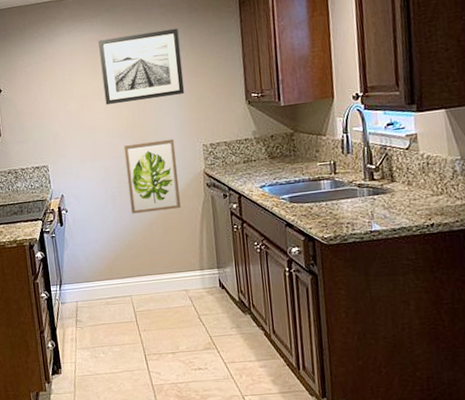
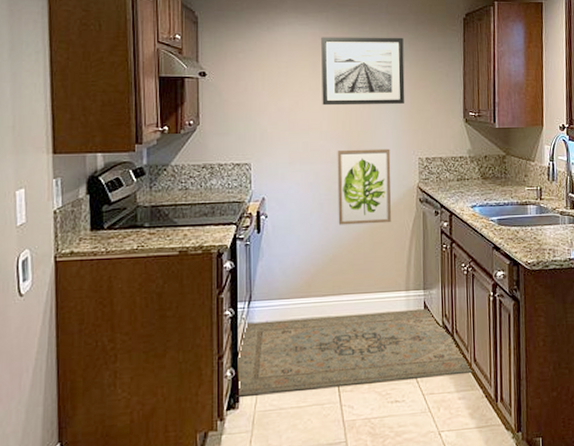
rug: none [57,285,274,364] -> present [236,308,475,397]

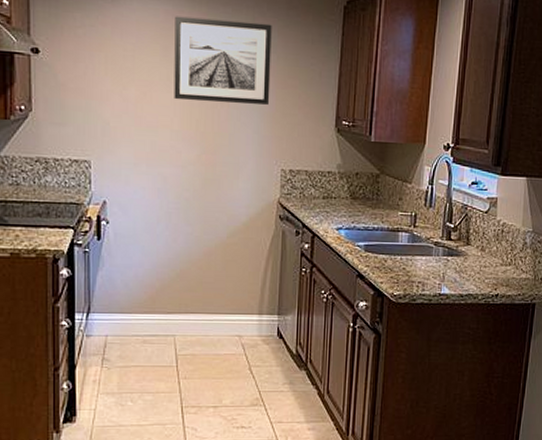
rug: present [236,308,475,397] -> none [73,334,327,410]
wall art: present [337,148,391,225] -> none [187,153,250,240]

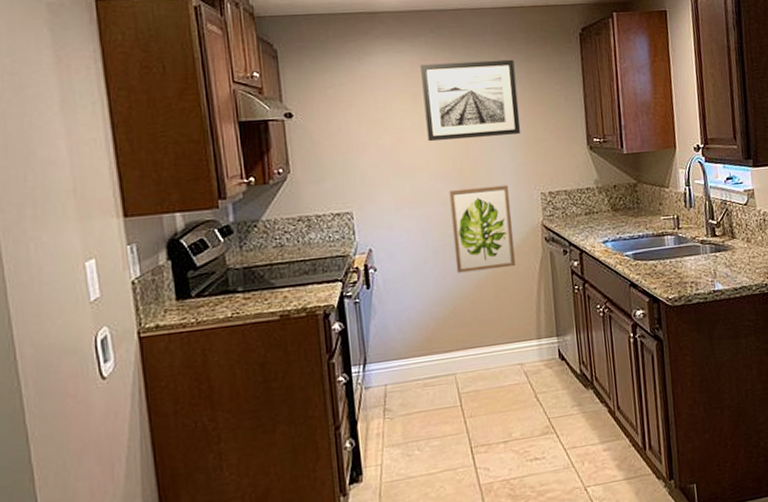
wall art: none [187,153,250,240] -> present [449,184,515,273]

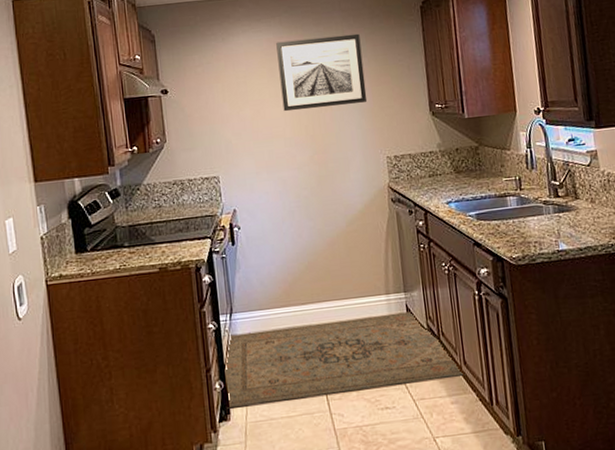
rug: none [358,356,619,469] -> present [226,311,466,409]
wall art: present [449,184,515,273] -> none [303,149,364,232]

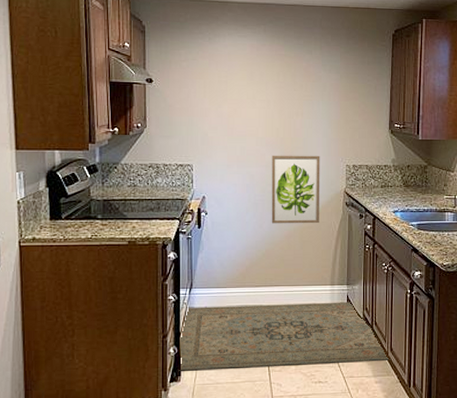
wall art: present [276,33,368,112] -> none [258,48,335,114]
wall art: none [303,149,364,232] -> present [271,155,320,224]

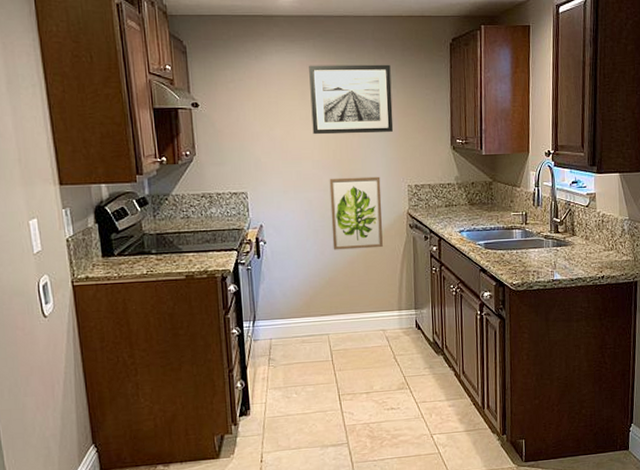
rug: present [178,302,391,371] -> none [247,326,463,405]
wall art: none [258,48,335,114] -> present [309,64,394,135]

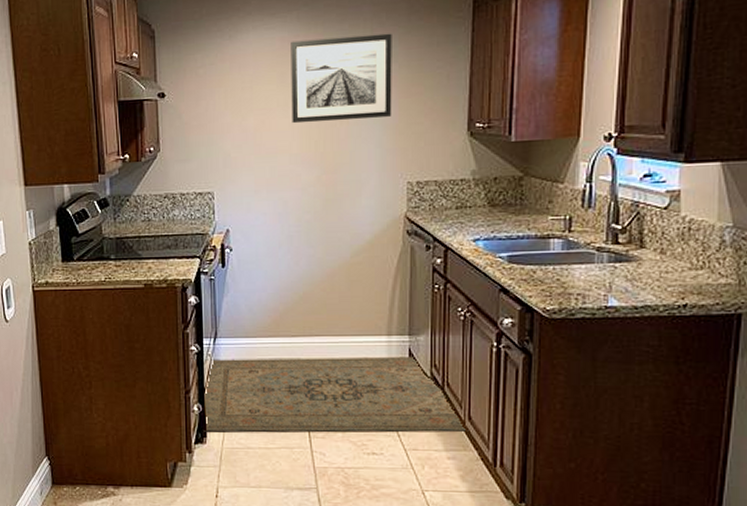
rug: none [247,326,463,405] -> present [203,356,469,432]
wall art: present [329,176,383,250] -> none [309,171,373,260]

